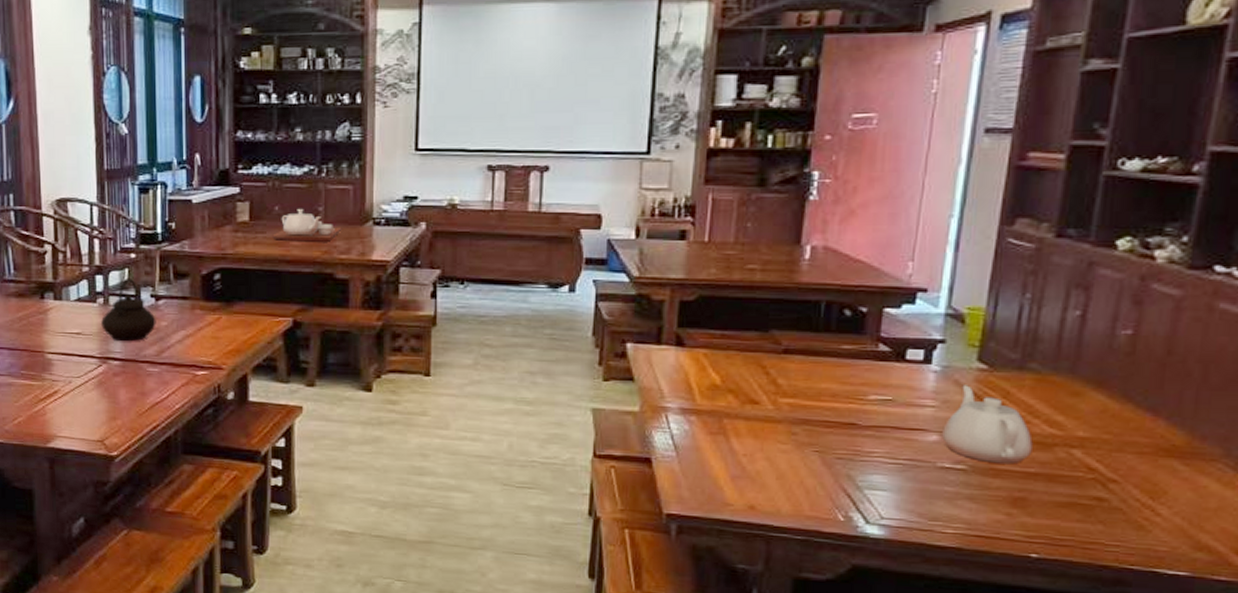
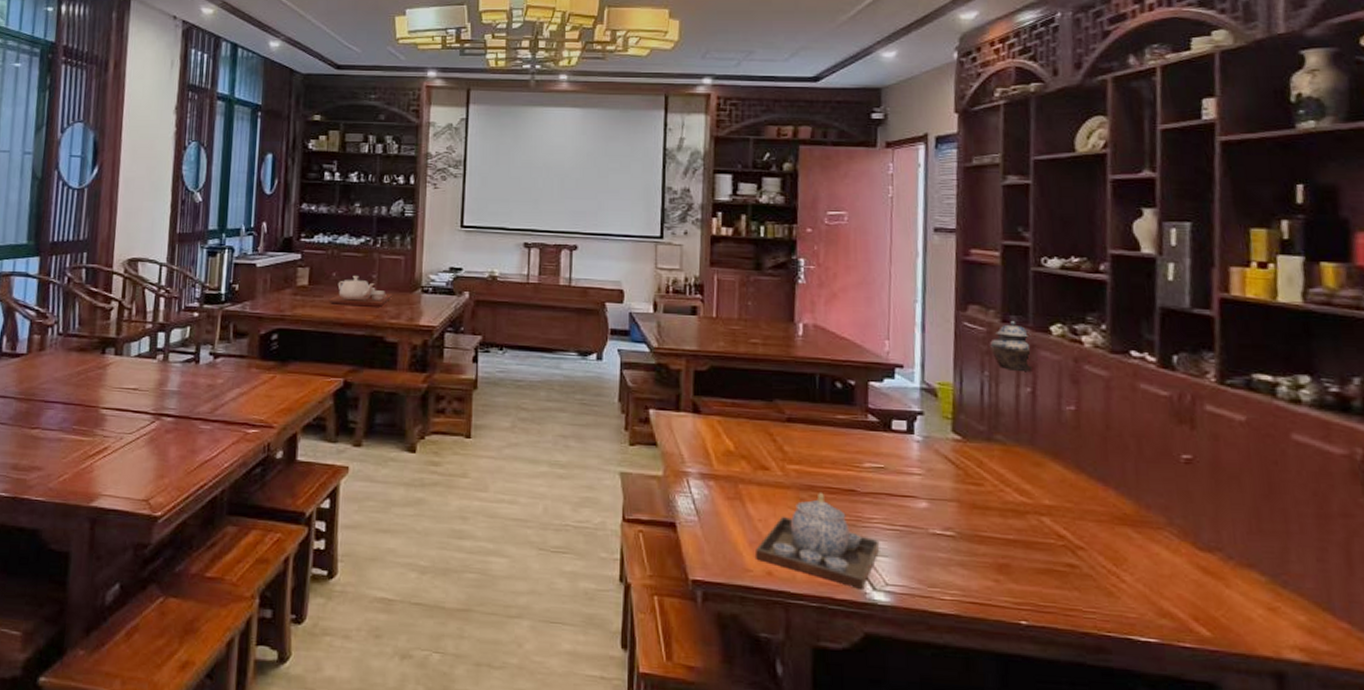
teapot: present [101,279,156,341] -> none [159,336,213,398]
tea set: none [738,427,879,523] -> present [756,493,880,589]
teapot: present [940,385,1033,465] -> none [929,454,1009,531]
ginger jar: none [1036,234,1091,294] -> present [989,320,1035,373]

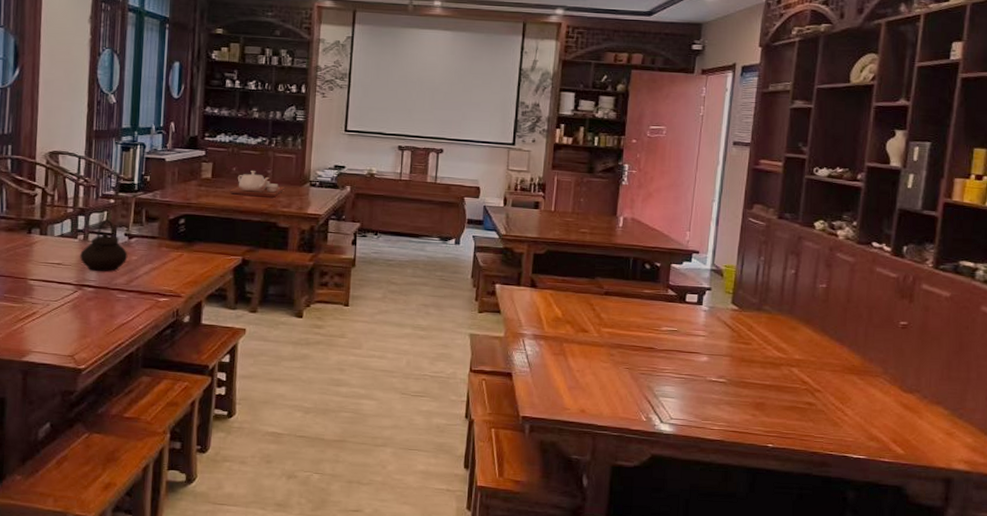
teapot: none [159,336,213,398] -> present [80,220,128,272]
tea set: present [756,493,880,589] -> none [573,350,669,422]
ginger jar: present [989,320,1035,373] -> none [766,217,800,258]

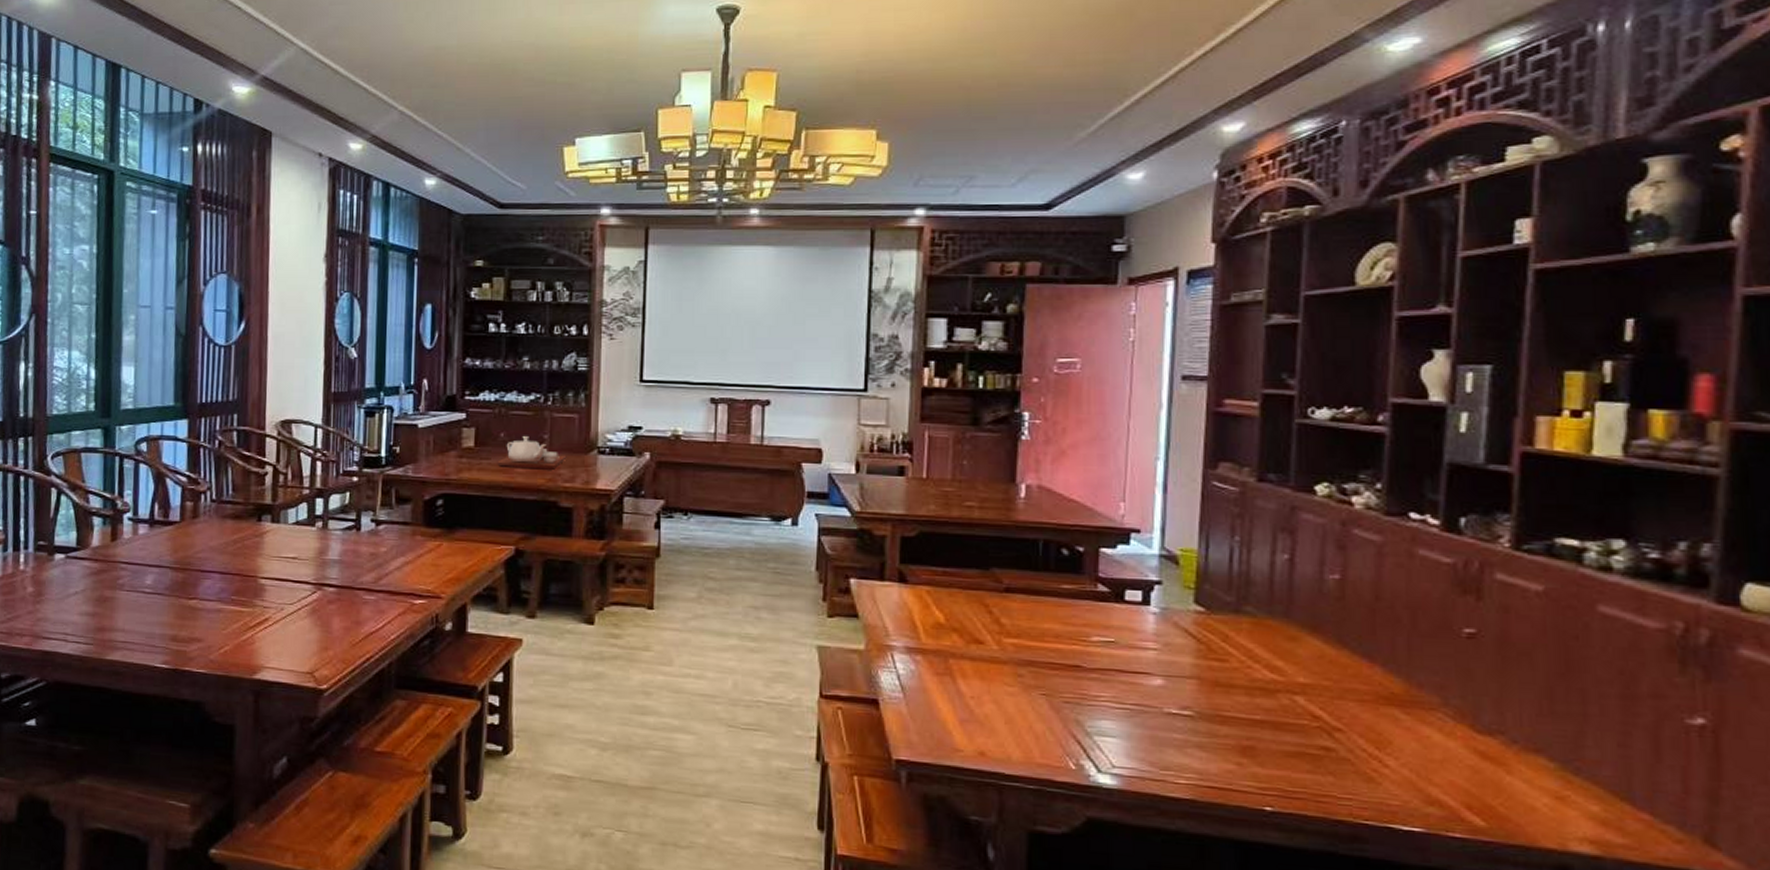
teapot: present [80,220,128,272] -> none [319,502,376,567]

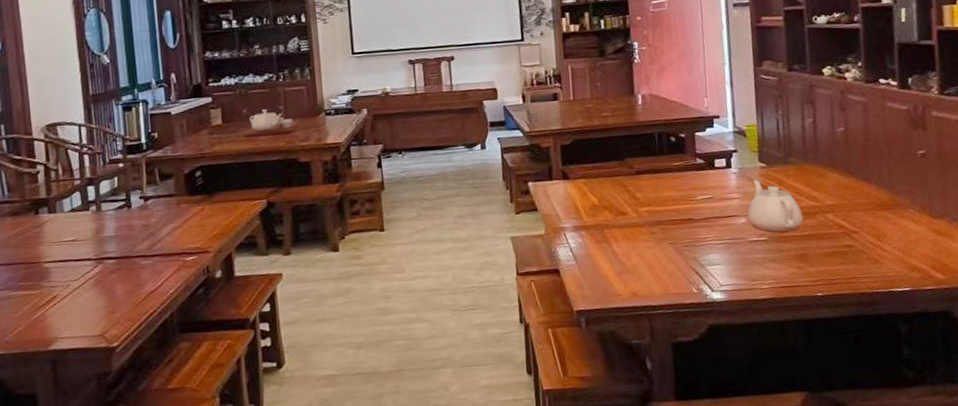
teapot: none [1165,627,1256,711] -> present [746,179,804,233]

